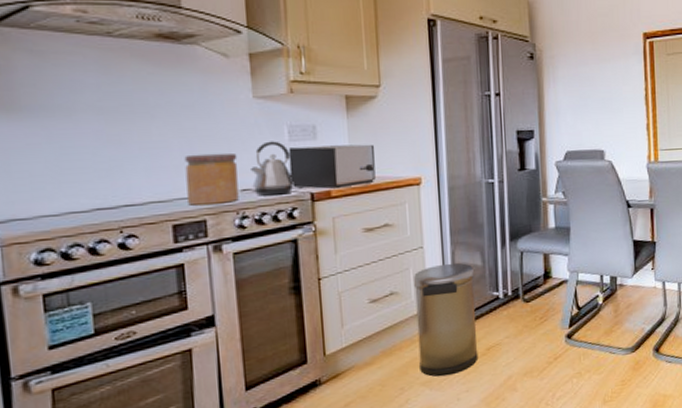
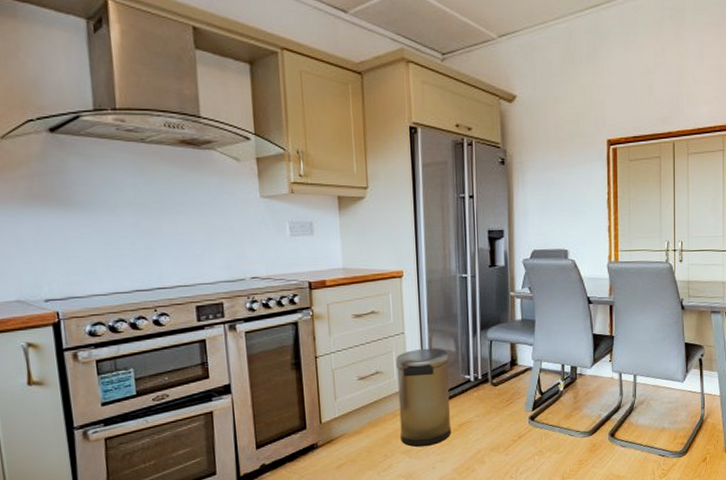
jar: present [184,152,239,206] -> none [204,245,249,290]
kettle: present [249,141,294,196] -> none [257,235,295,283]
toaster: present [288,144,376,190] -> none [289,239,364,280]

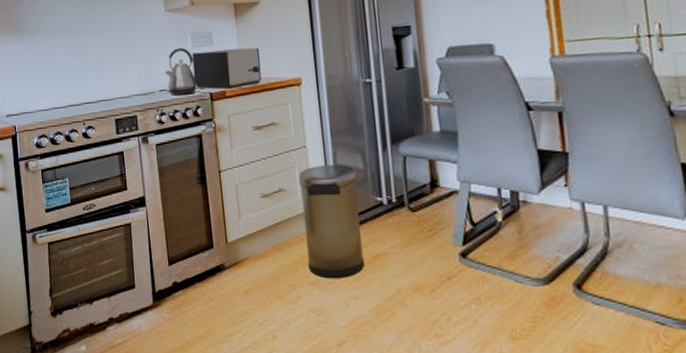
kettle: none [257,235,295,283] -> present [164,47,197,96]
toaster: none [289,239,364,280] -> present [191,47,262,90]

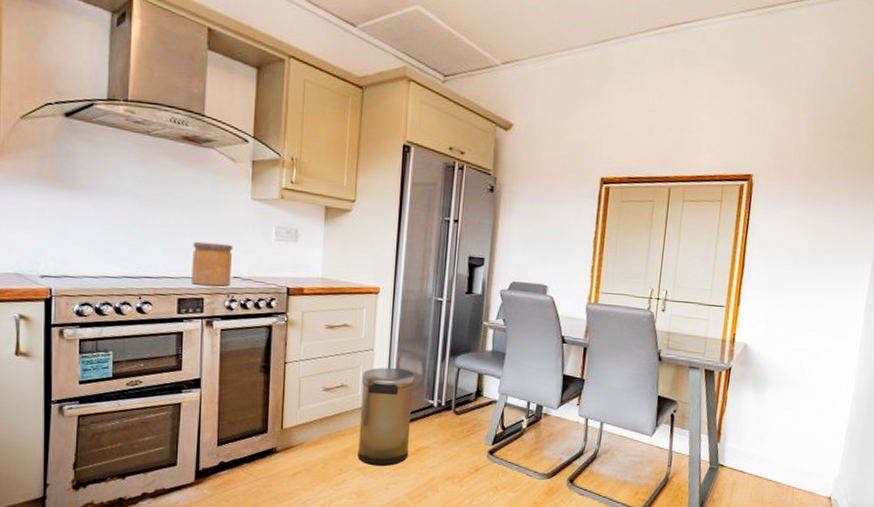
jar: none [121,59,158,103] -> present [192,241,233,287]
kettle: present [164,47,197,96] -> none [241,238,275,286]
toaster: present [191,47,262,90] -> none [272,246,344,288]

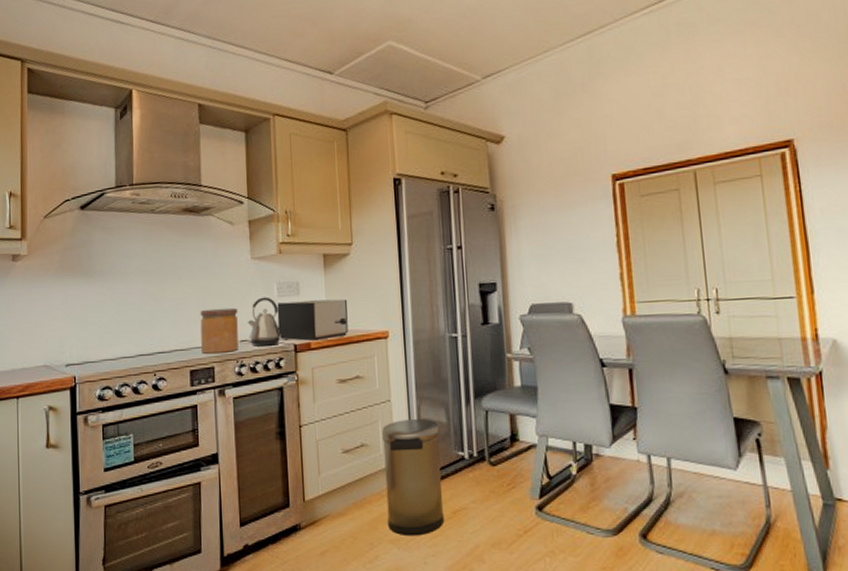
kettle: none [241,238,275,286] -> present [247,297,281,347]
toaster: none [272,246,344,288] -> present [277,299,348,342]

